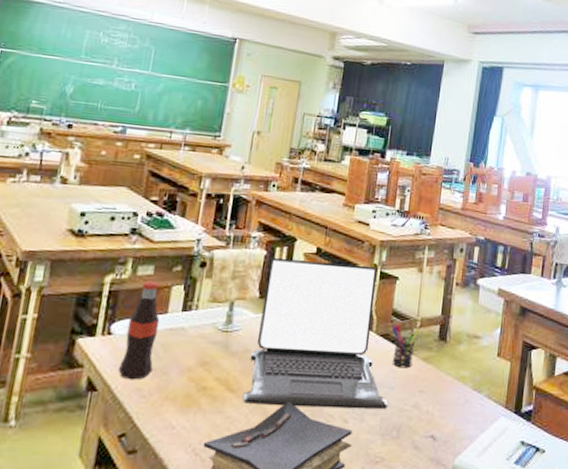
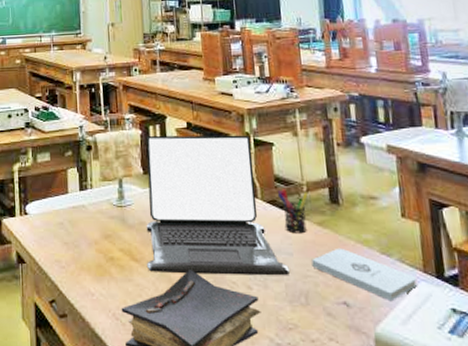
bottle: present [118,281,160,380] -> none [38,166,65,253]
notepad: none [410,383,498,435] -> present [311,248,417,302]

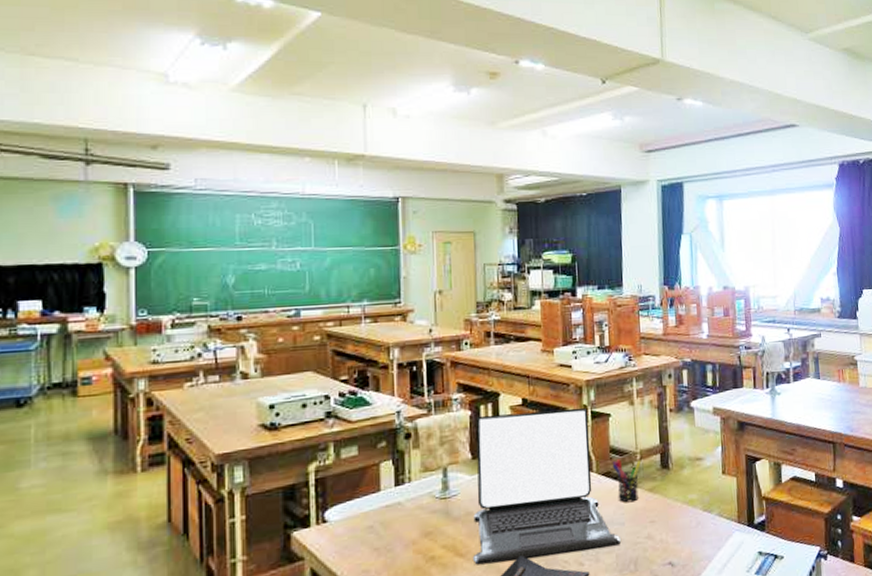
notepad: present [311,248,417,302] -> none [642,510,732,555]

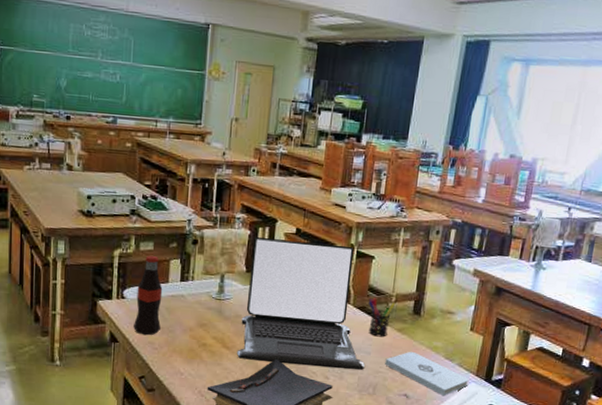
bottle: none [341,461,376,564] -> present [134,255,163,336]
notepad: none [642,510,732,555] -> present [385,351,468,396]

